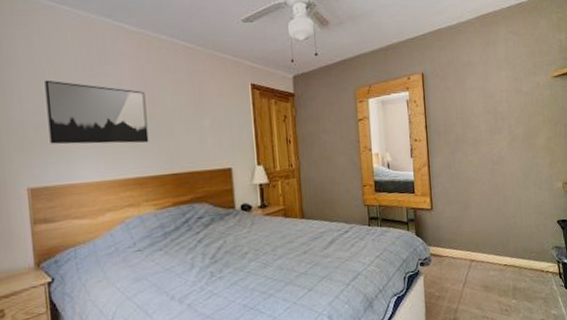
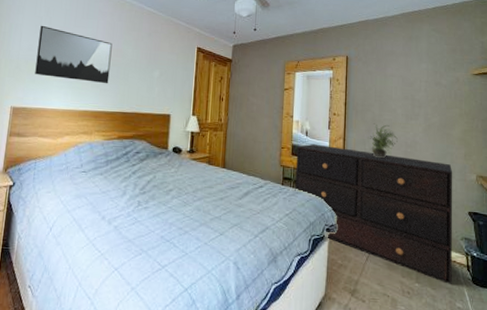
dresser: none [379,174,546,295] -> present [295,143,453,284]
potted plant: none [453,143,484,181] -> present [368,122,398,159]

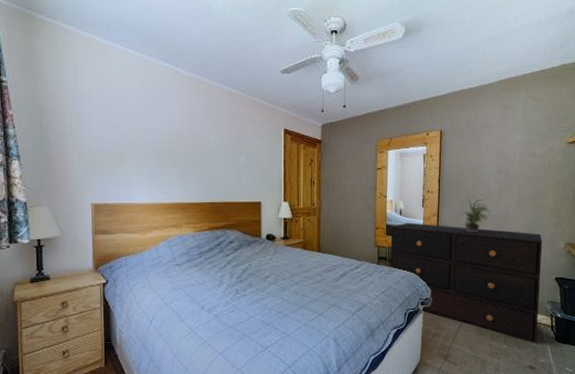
wall art: present [35,25,112,84] -> none [110,113,193,174]

